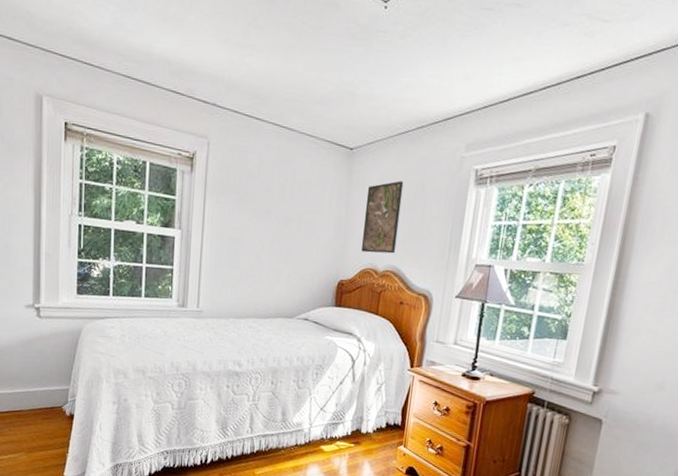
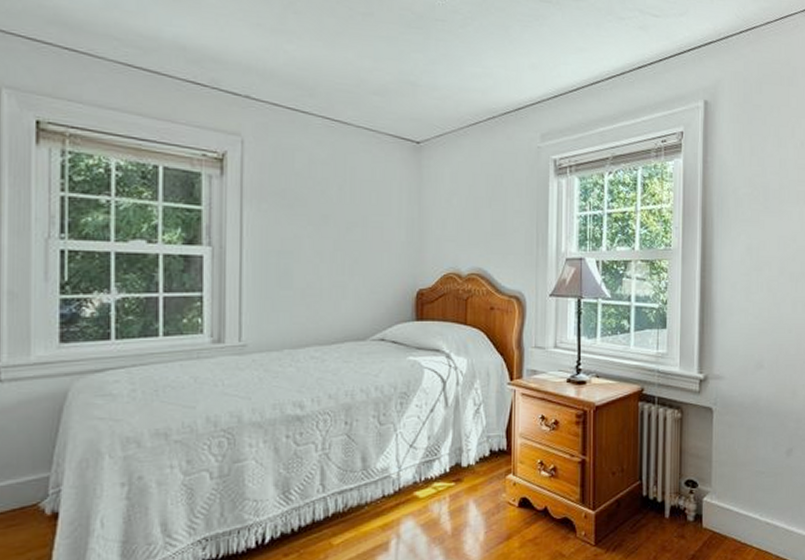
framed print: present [361,180,404,254] -> none [439,174,480,256]

